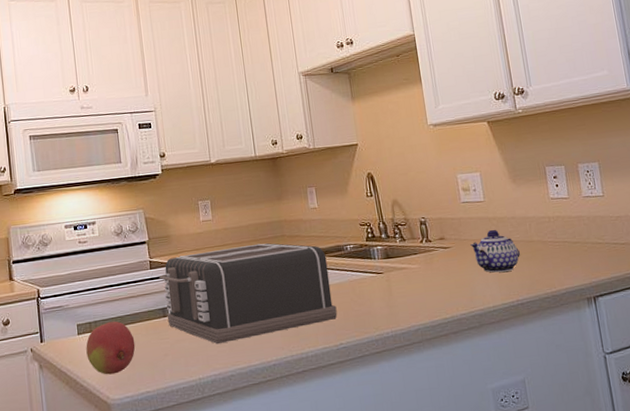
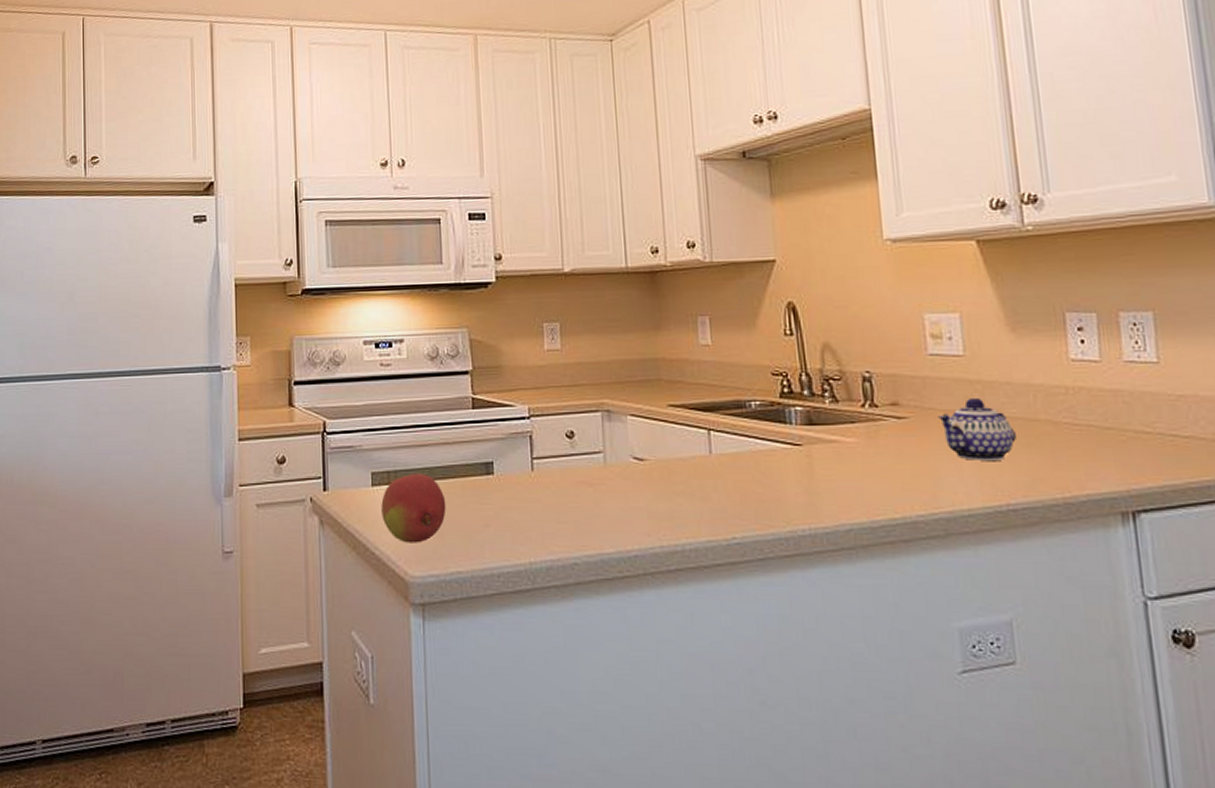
toaster: present [159,243,338,345] -> none [484,387,731,520]

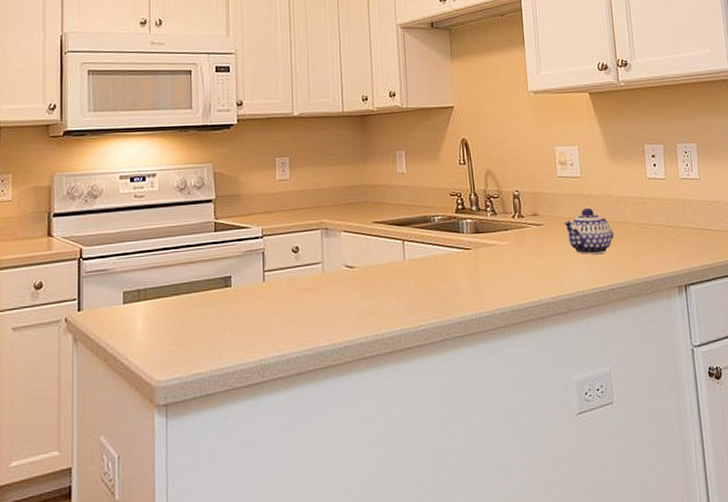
fruit: present [381,473,446,543] -> none [131,289,190,352]

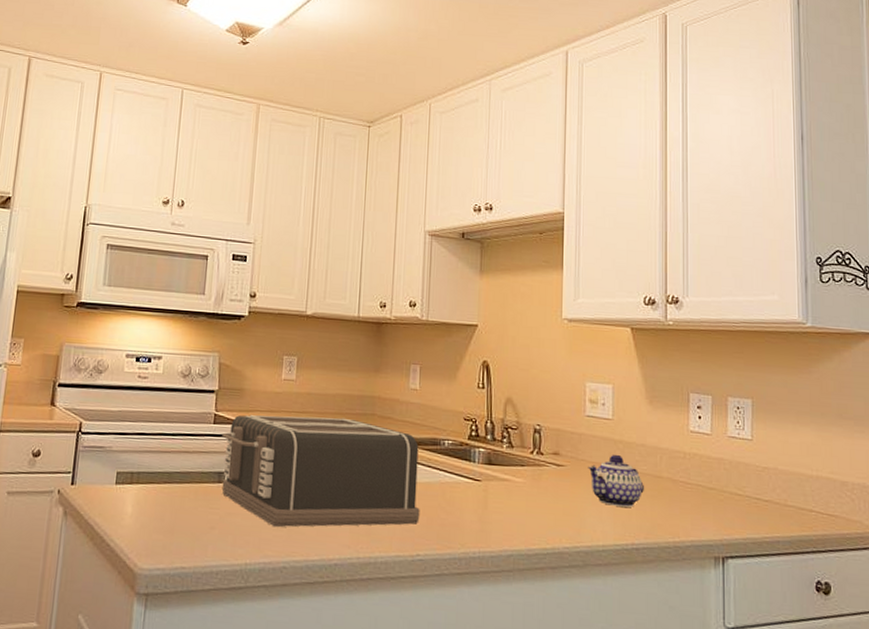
toaster: none [224,209,419,321] -> present [221,415,420,528]

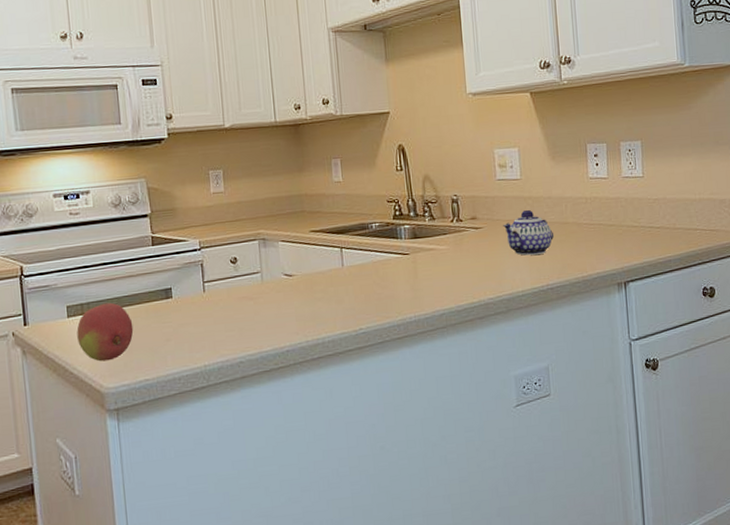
fruit: none [120,475,180,539] -> present [76,302,134,362]
toaster: present [221,415,420,528] -> none [162,219,358,329]

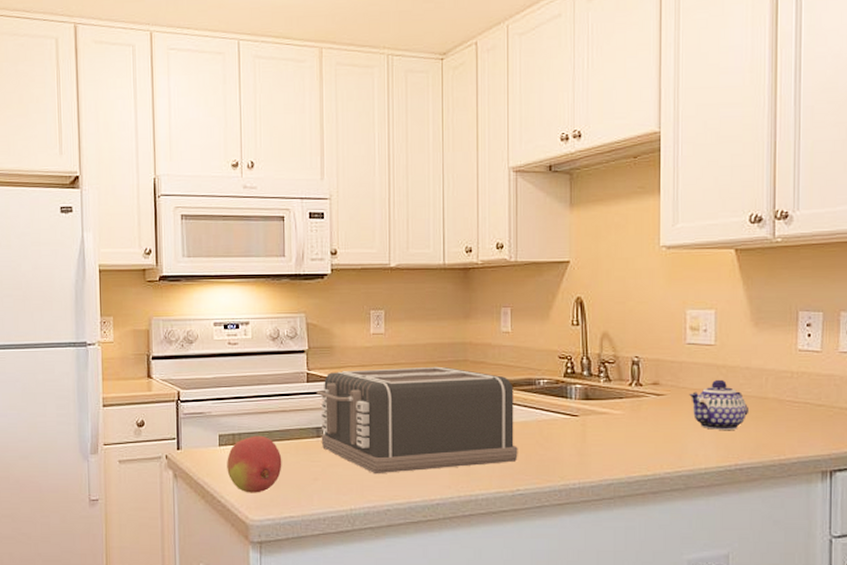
toaster: none [162,219,358,329] -> present [316,366,518,475]

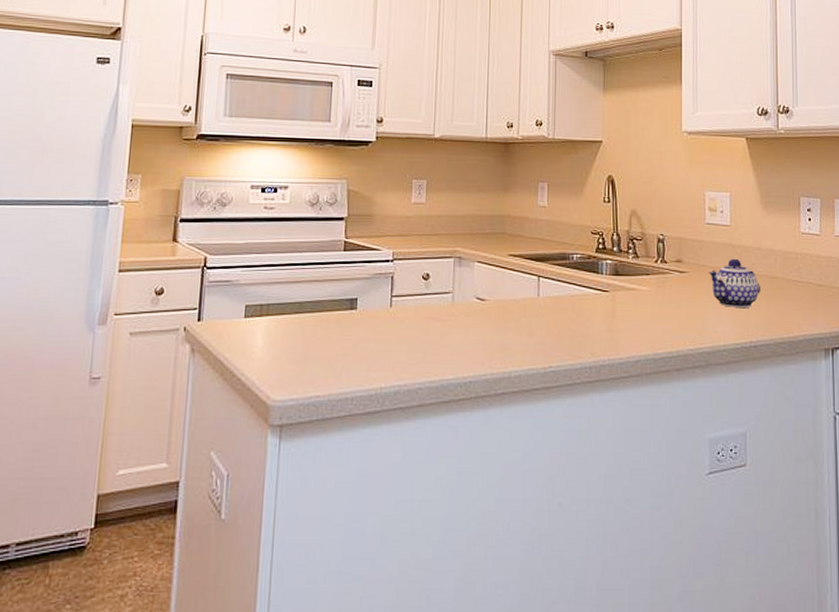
fruit: present [227,435,282,493] -> none [251,306,312,370]
toaster: present [316,366,518,475] -> none [353,238,551,350]

